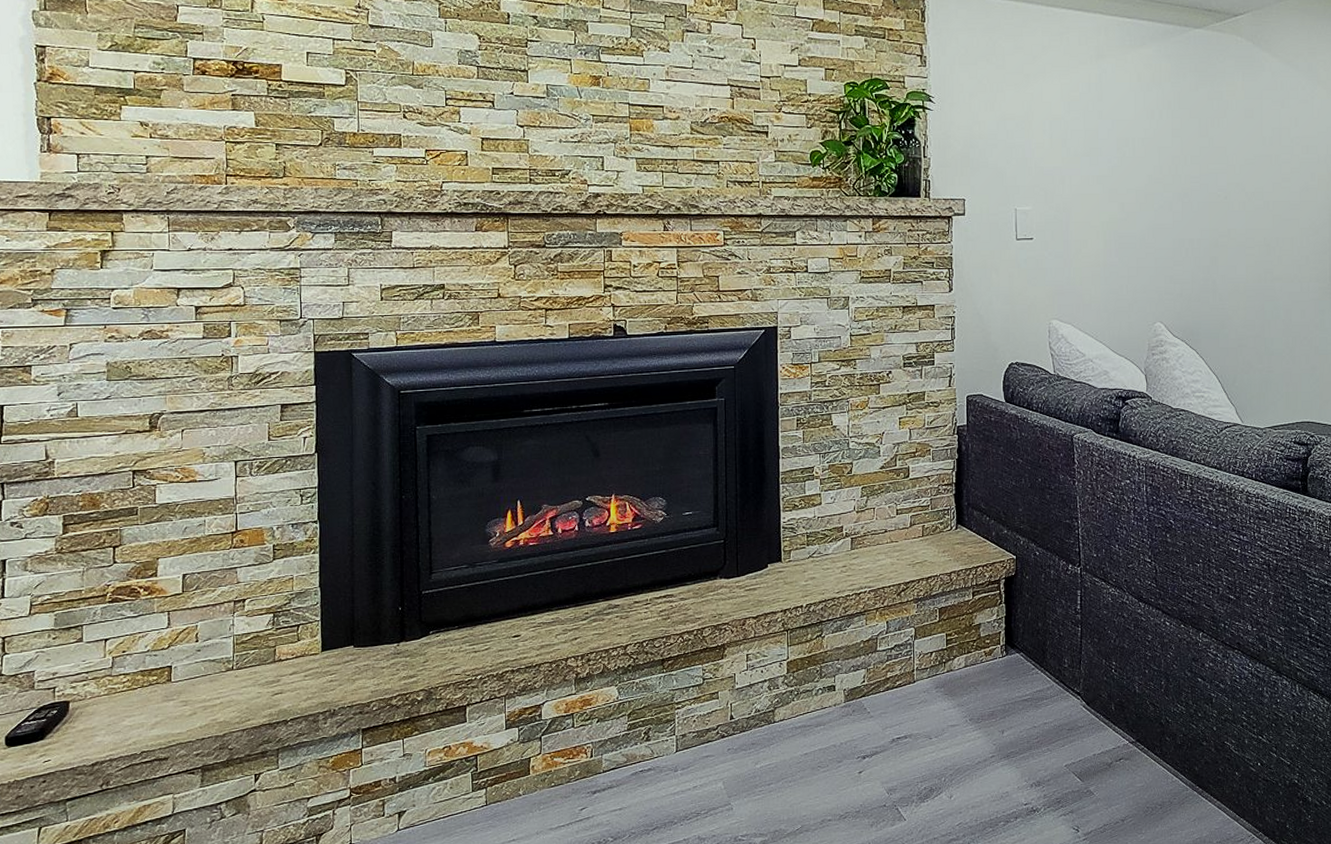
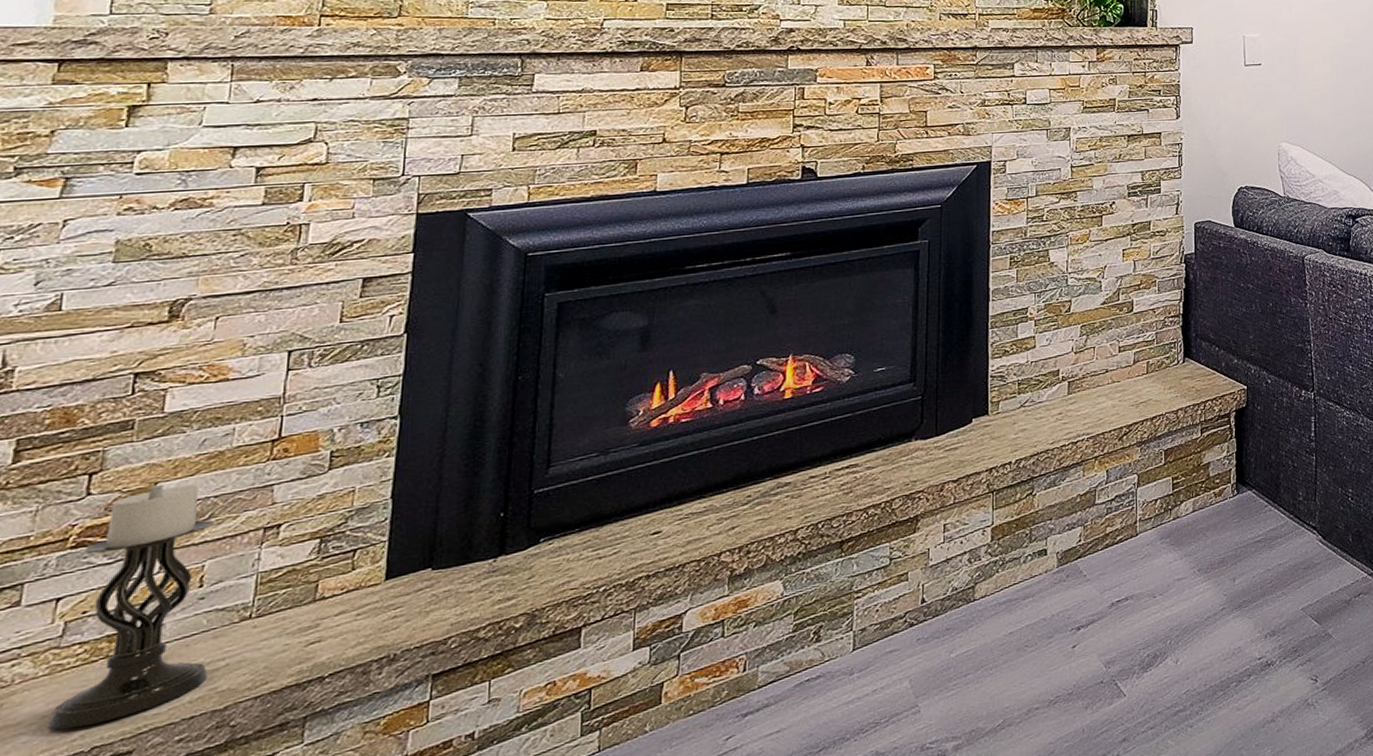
candle holder: none [112,559,209,736] -> present [49,484,215,730]

